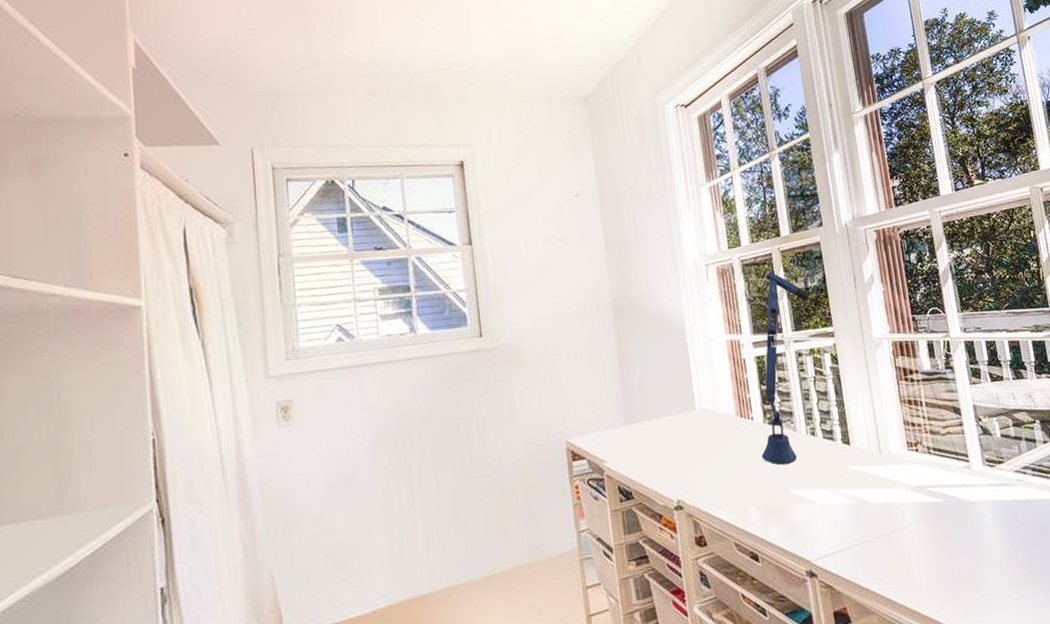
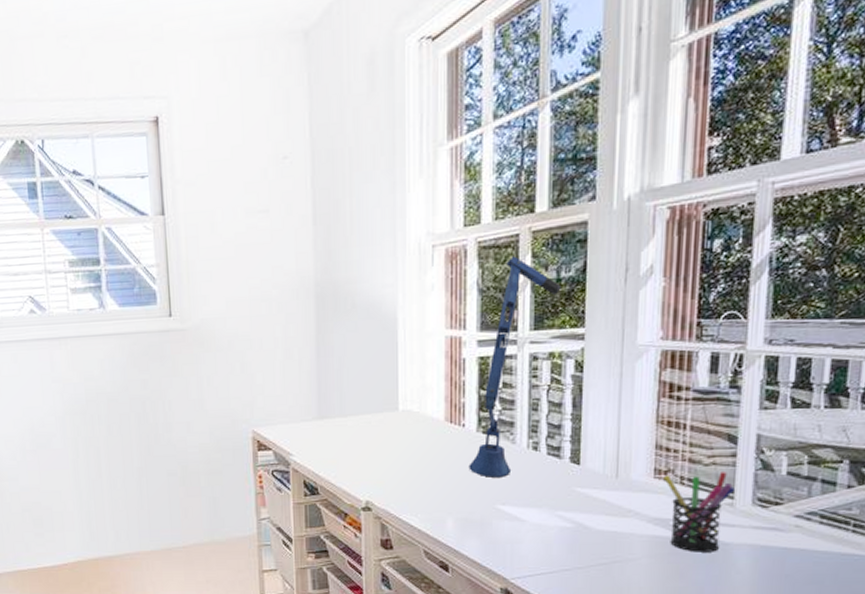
pen holder: none [915,439,968,513] -> present [663,472,735,552]

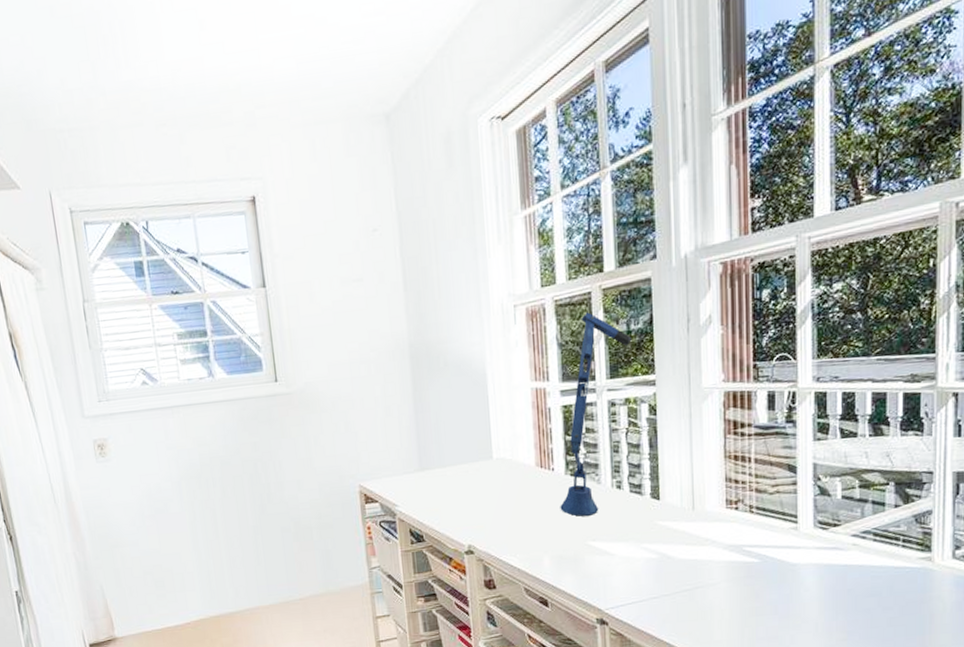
pen holder: present [663,472,735,552] -> none [735,499,797,574]

